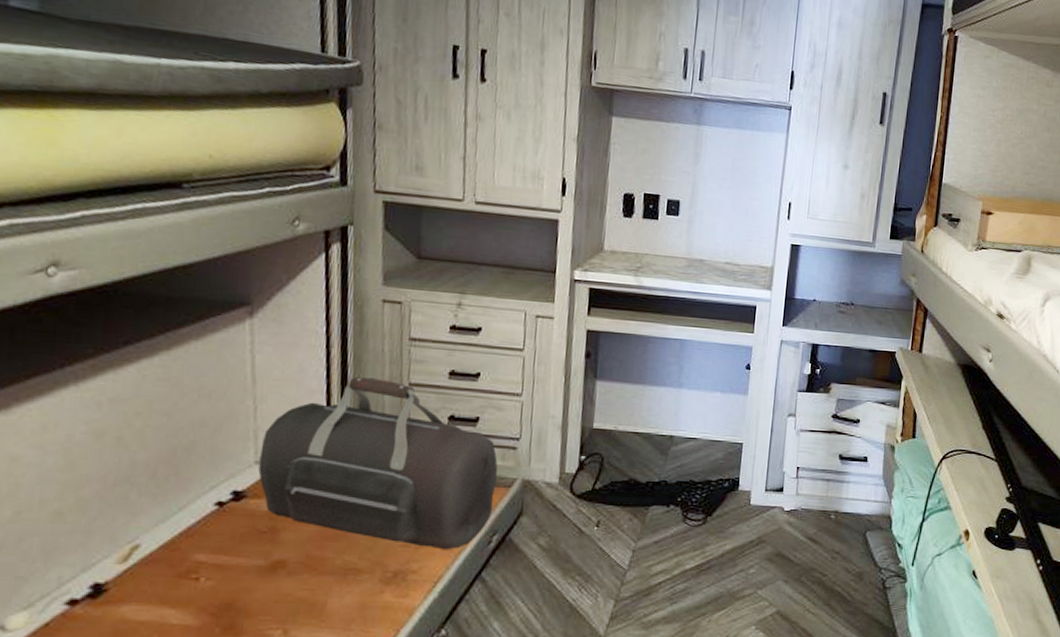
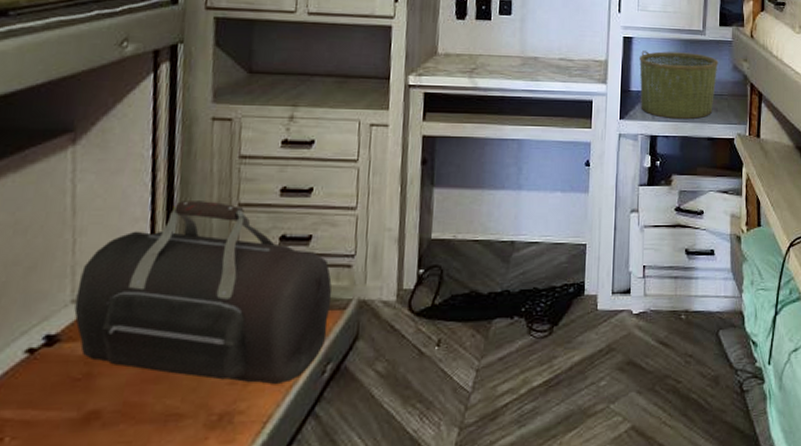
basket: none [804,259,886,330] -> present [639,51,719,119]

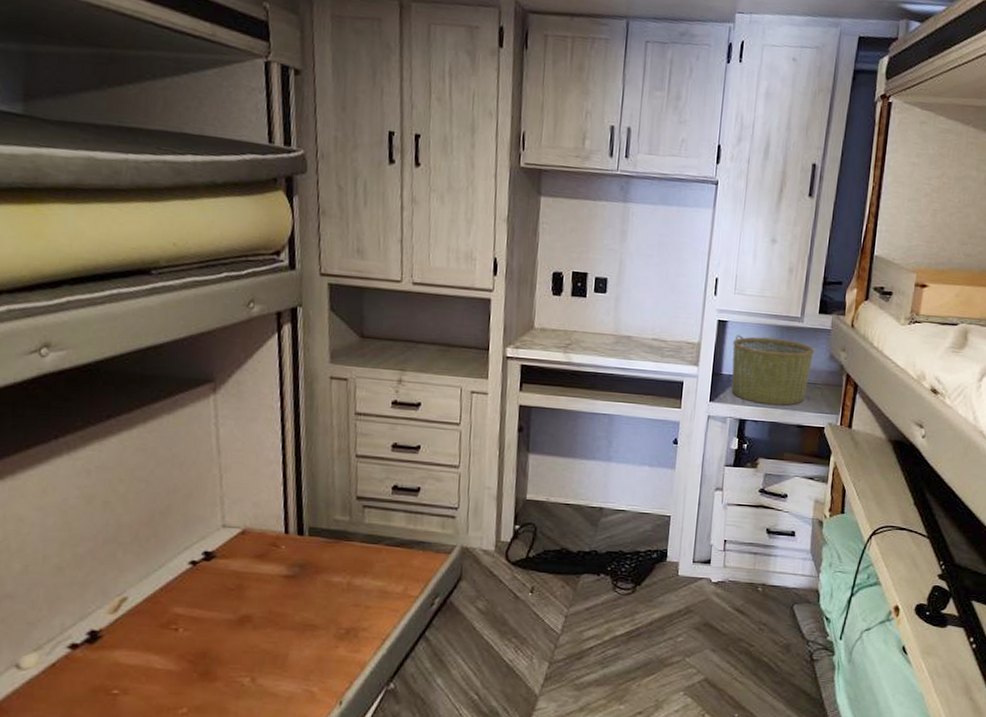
duffel bag: present [74,201,332,385] -> none [225,449,439,611]

